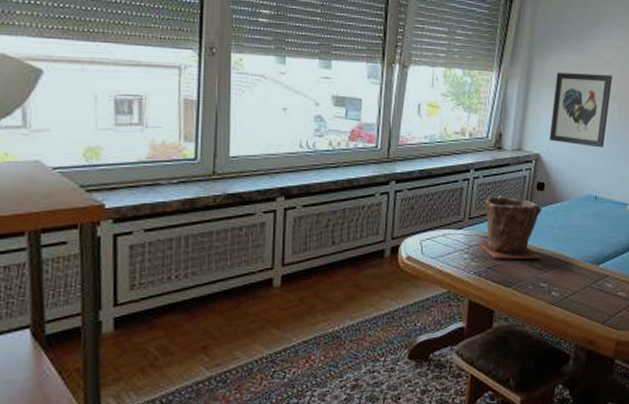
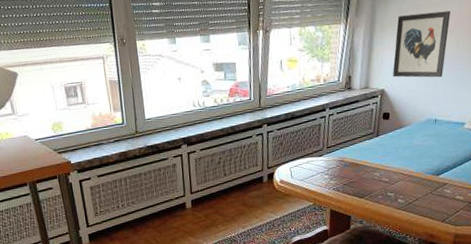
plant pot: present [477,195,543,260] -> none [334,126,389,178]

